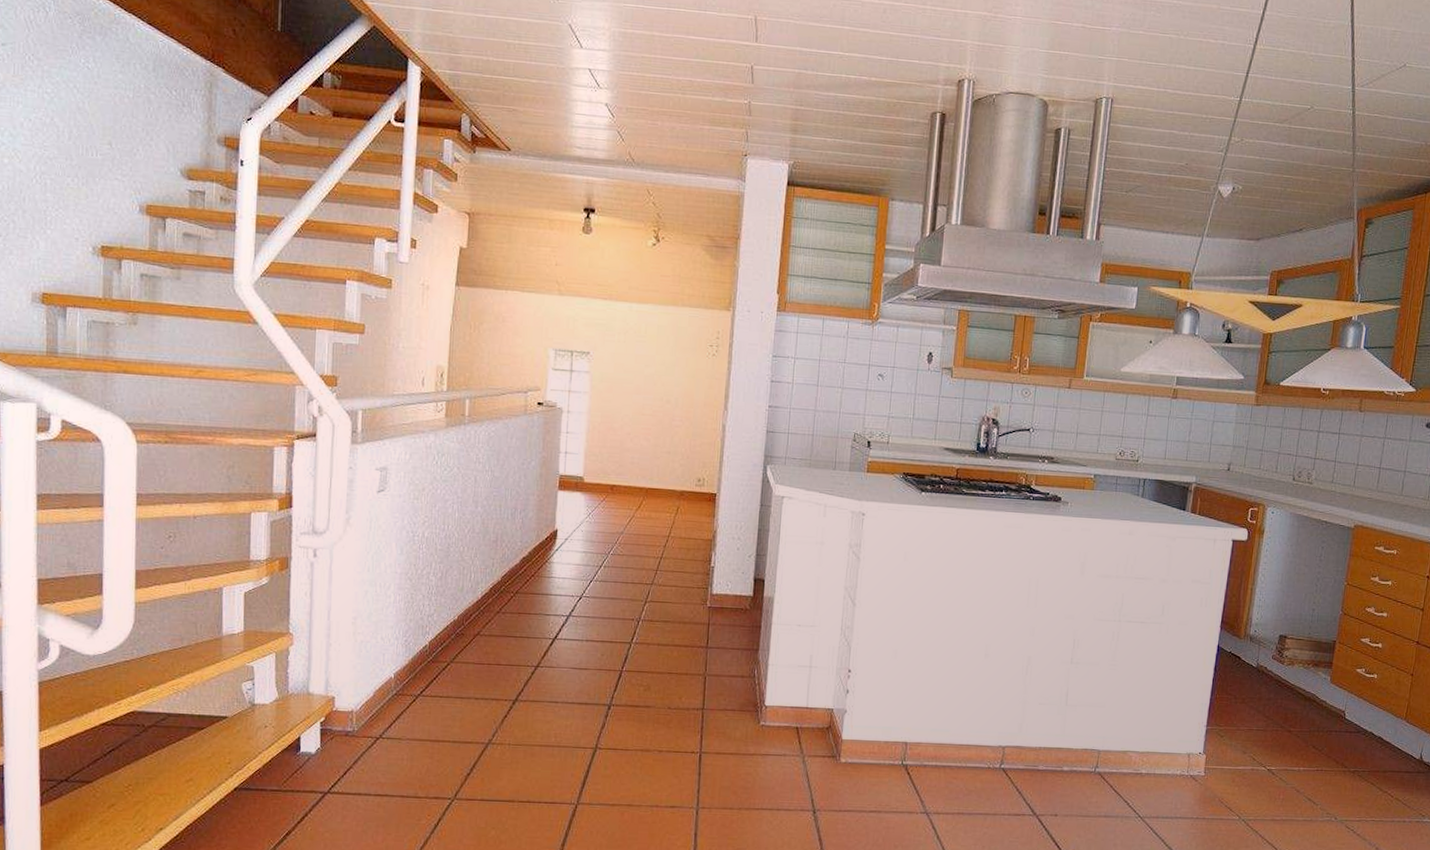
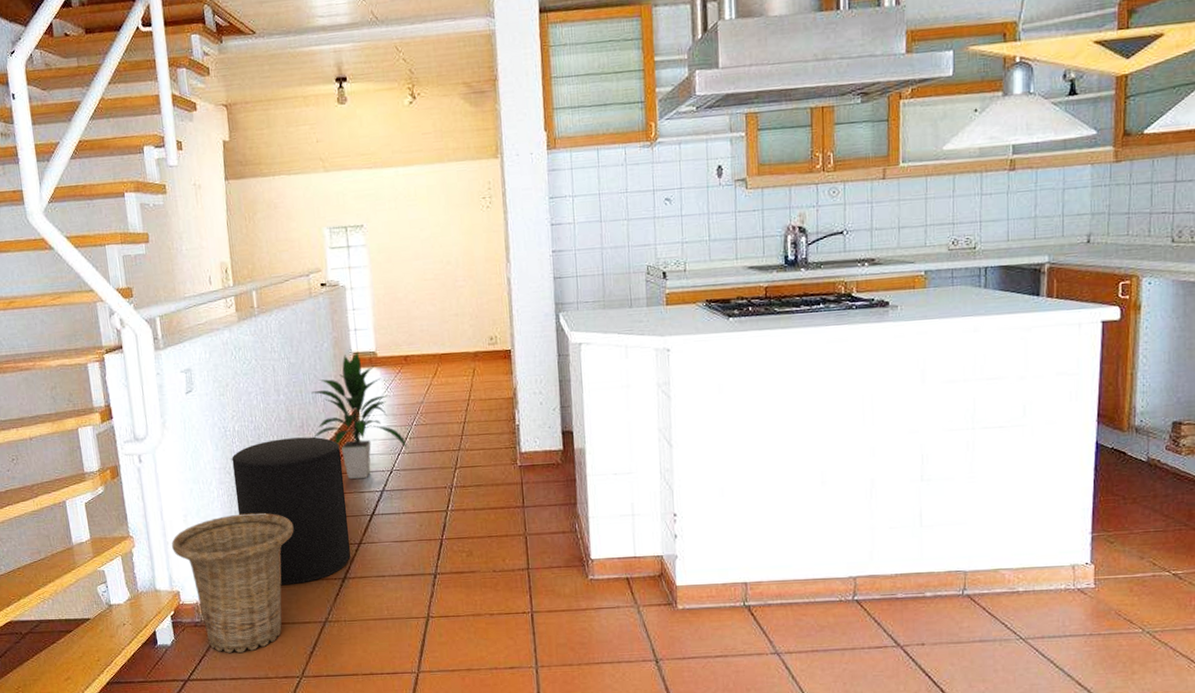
basket: none [335,622,471,768] -> present [172,513,294,653]
stool: none [413,551,532,701] -> present [232,437,351,585]
indoor plant: none [506,474,601,601] -> present [311,351,408,479]

